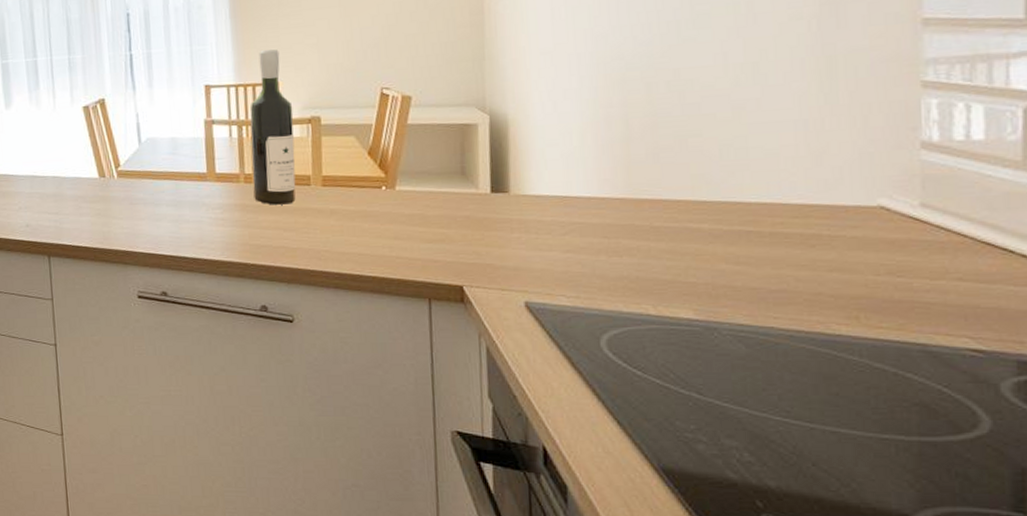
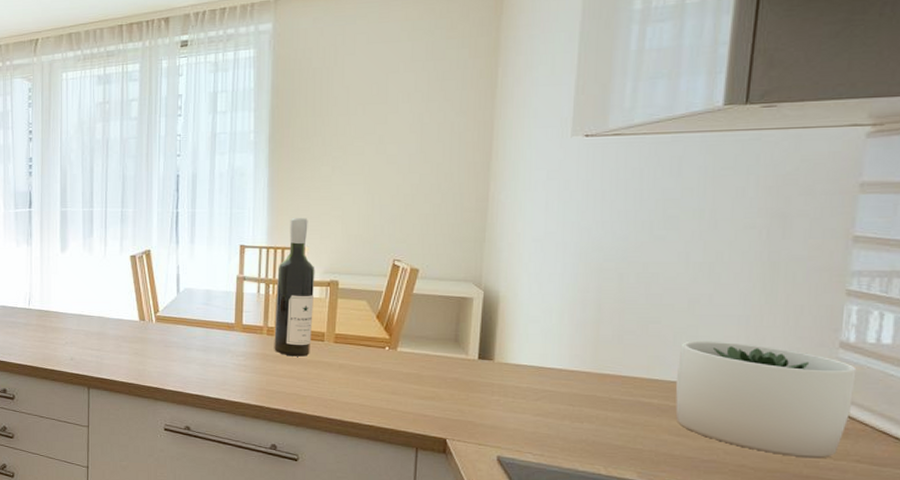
planter: none [727,151,946,280] -> present [675,340,857,459]

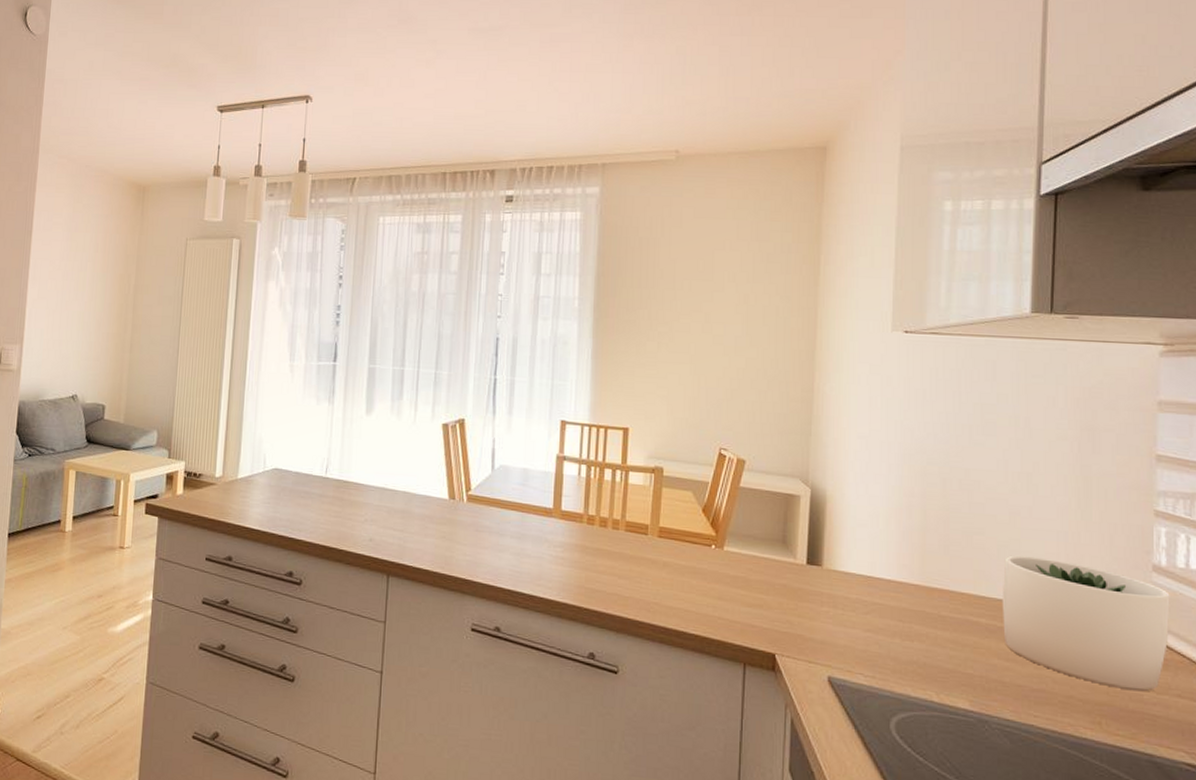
bottle: present [274,217,315,357] -> none [594,394,639,551]

